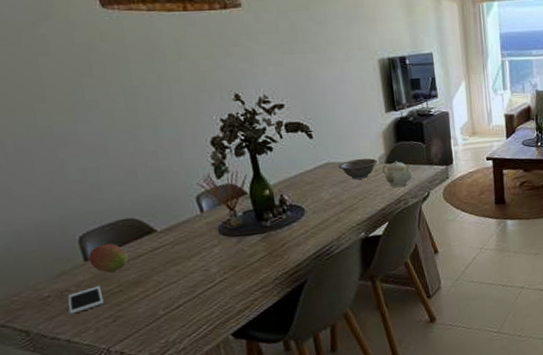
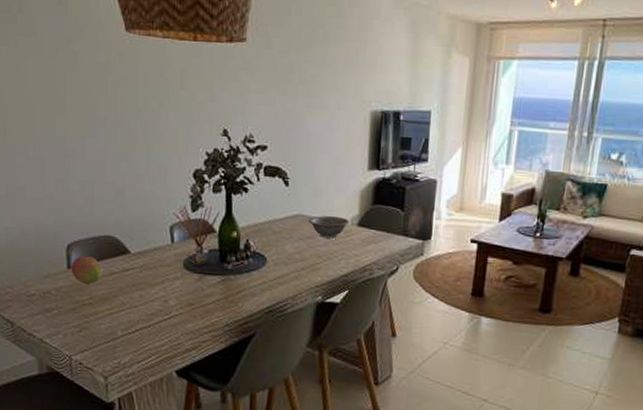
cell phone: present [67,286,105,315] -> none [47,294,76,316]
teapot: present [382,161,413,188] -> none [352,225,385,255]

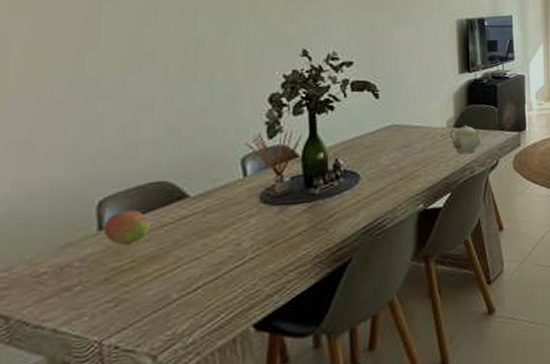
decorative bowl: present [307,215,349,239] -> none [402,121,445,145]
teapot: none [352,225,385,255] -> present [449,125,482,155]

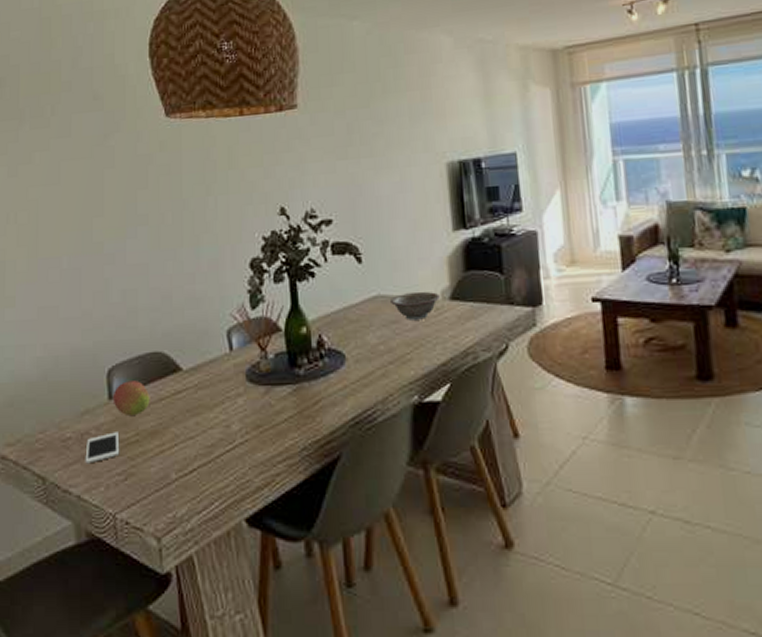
cell phone: none [64,261,110,296] -> present [85,432,120,464]
decorative bowl: none [402,121,445,145] -> present [389,291,440,320]
teapot: present [449,125,482,155] -> none [445,297,486,335]

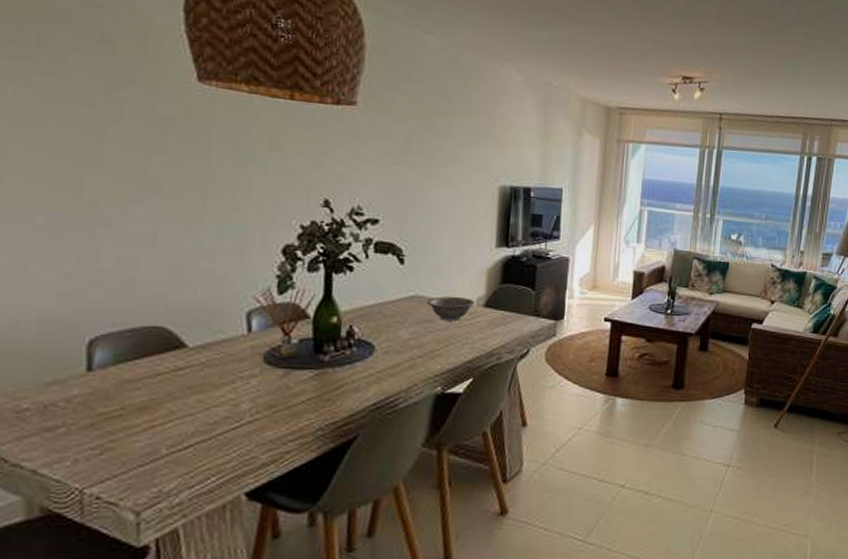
cell phone: present [85,432,120,464] -> none [47,405,97,437]
fruit: present [112,381,150,417] -> none [92,353,143,390]

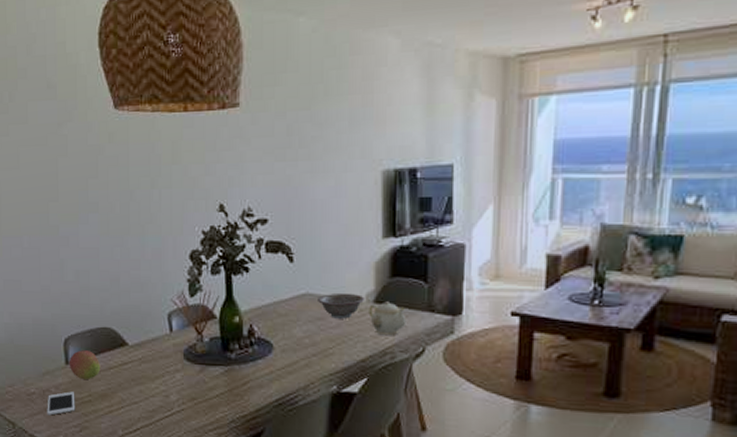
cell phone: none [47,405,97,437] -> present [47,391,76,416]
fruit: none [92,353,143,390] -> present [69,350,101,380]
teapot: none [478,306,514,338] -> present [368,301,407,336]

